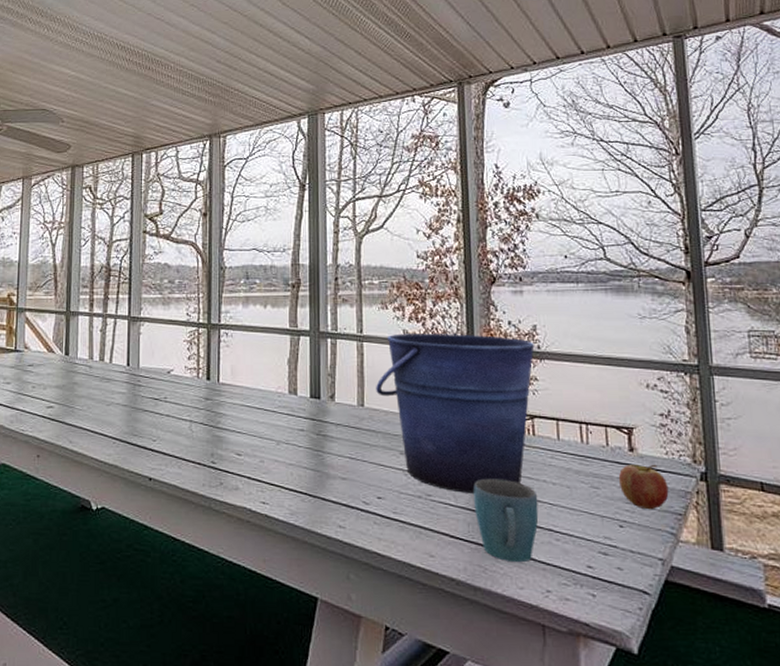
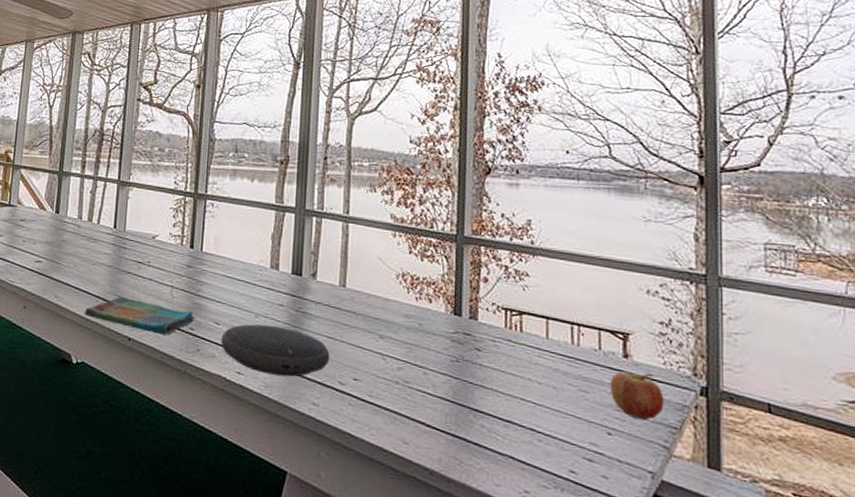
dish towel: none [101,436,217,471] -> present [84,296,196,335]
speaker: none [244,451,353,501] -> present [221,324,330,377]
bucket: present [376,333,535,493] -> none [359,217,528,385]
mug: present [474,478,539,563] -> none [453,371,521,460]

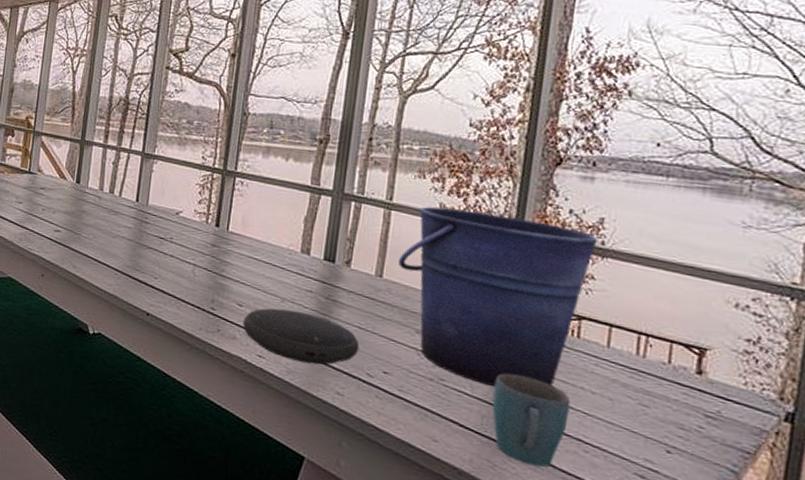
dish towel: present [84,296,196,335] -> none [102,271,218,313]
bucket: none [359,217,528,385] -> present [398,206,598,387]
mug: none [453,371,521,460] -> present [492,373,571,467]
fruit: present [609,371,664,421] -> none [675,388,740,442]

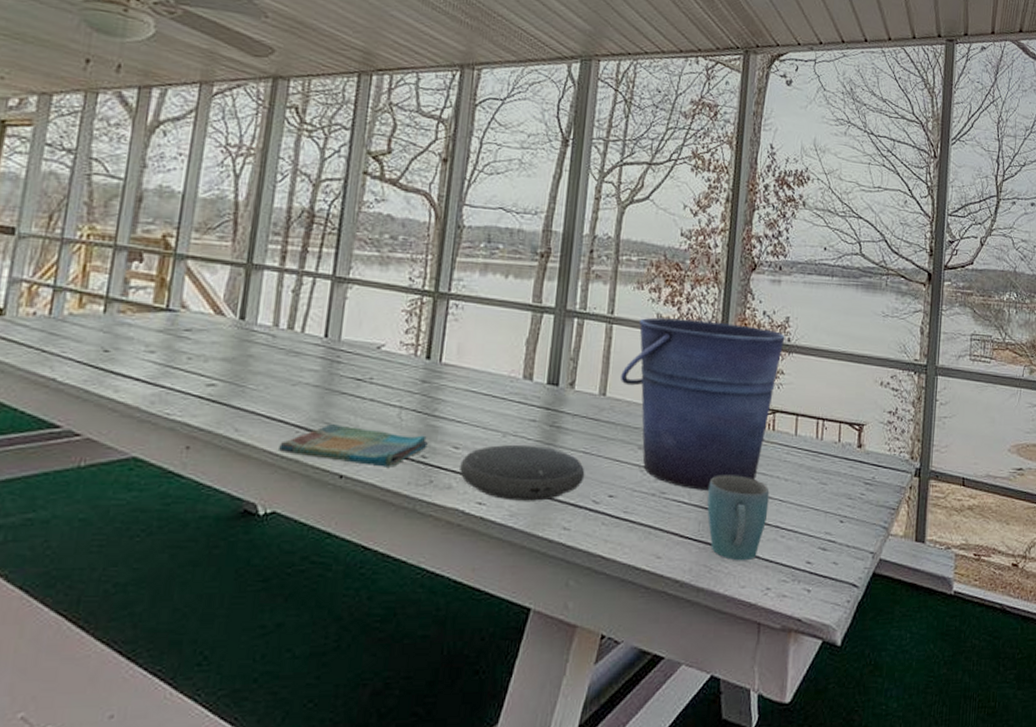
dish towel: none [102,271,218,313] -> present [277,424,429,467]

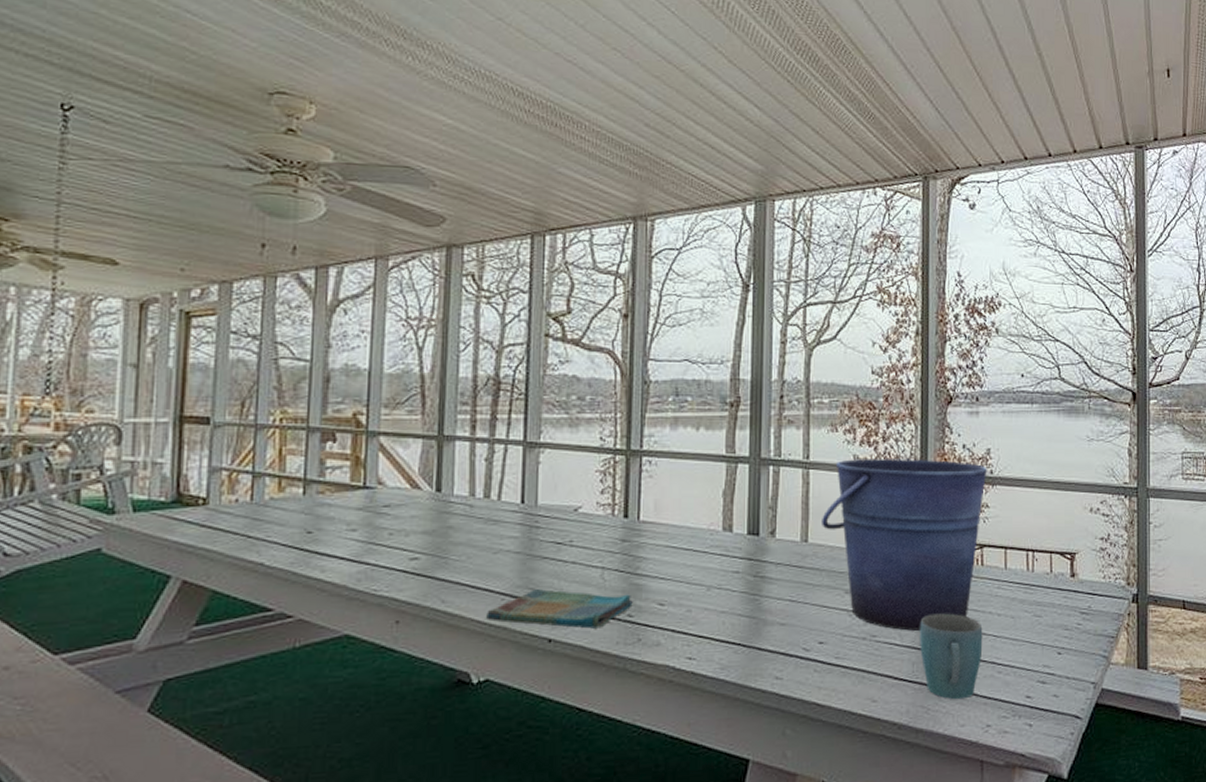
speaker: present [459,444,585,501] -> none [667,596,793,654]

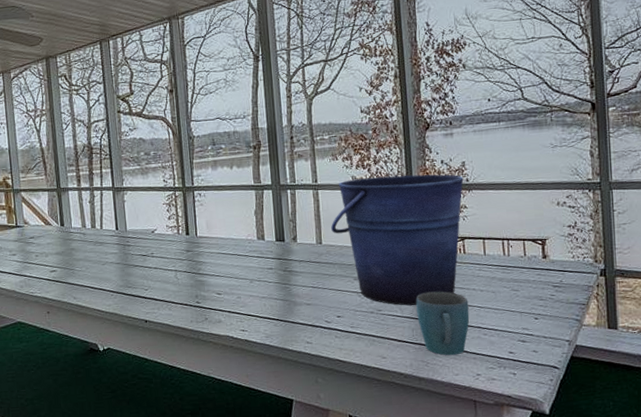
dish towel: present [485,589,634,629] -> none [102,287,200,312]

